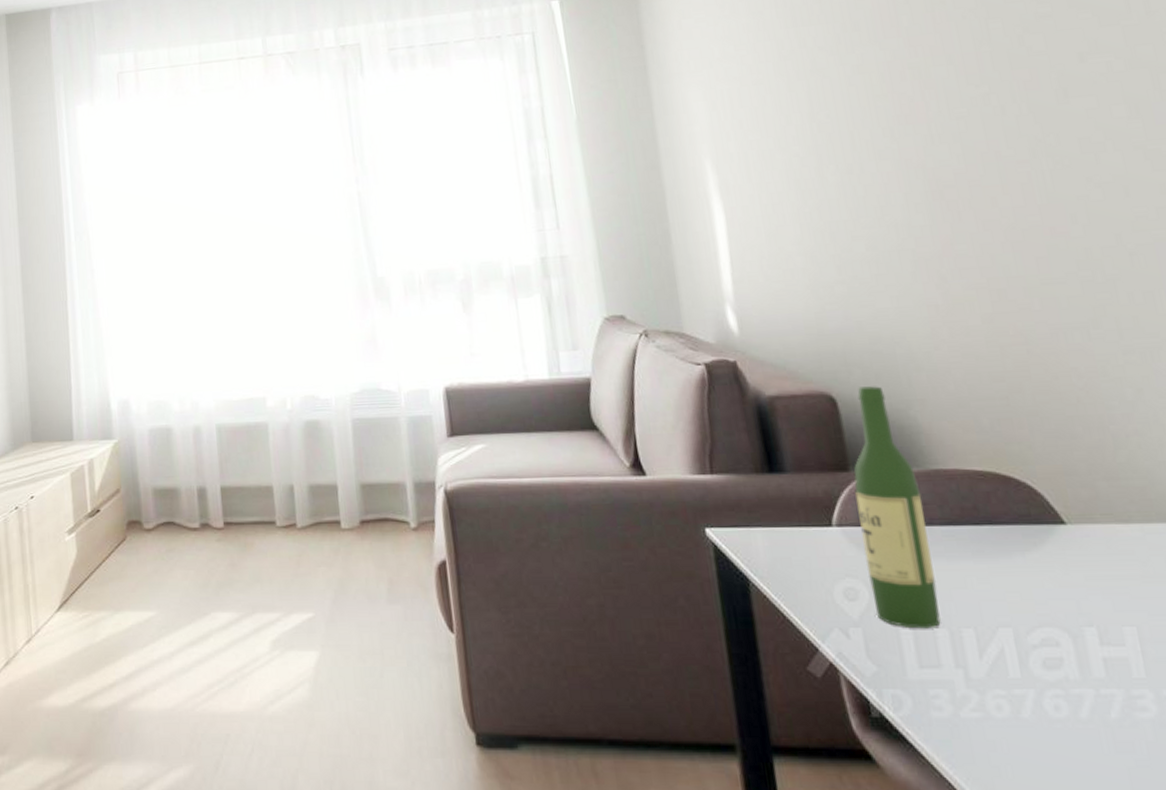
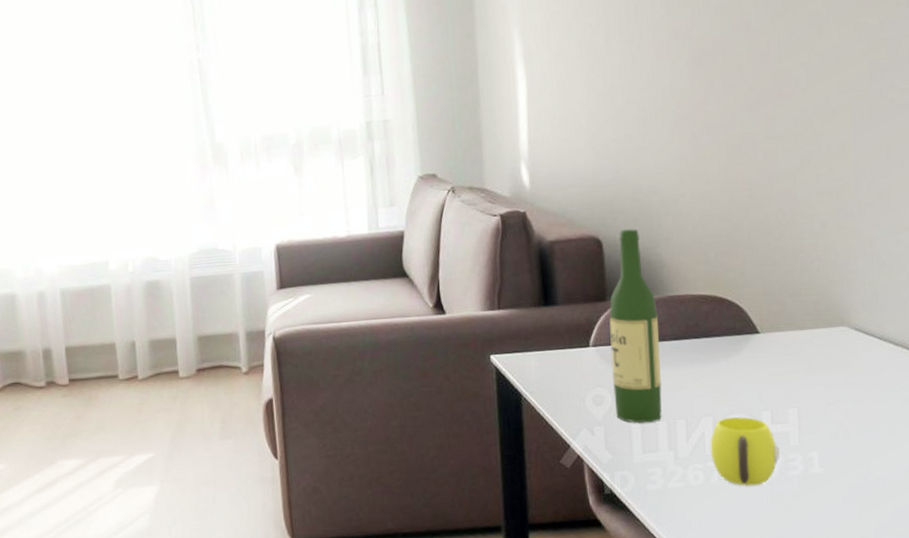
cup: none [1014,631,1119,728] -> present [710,416,780,486]

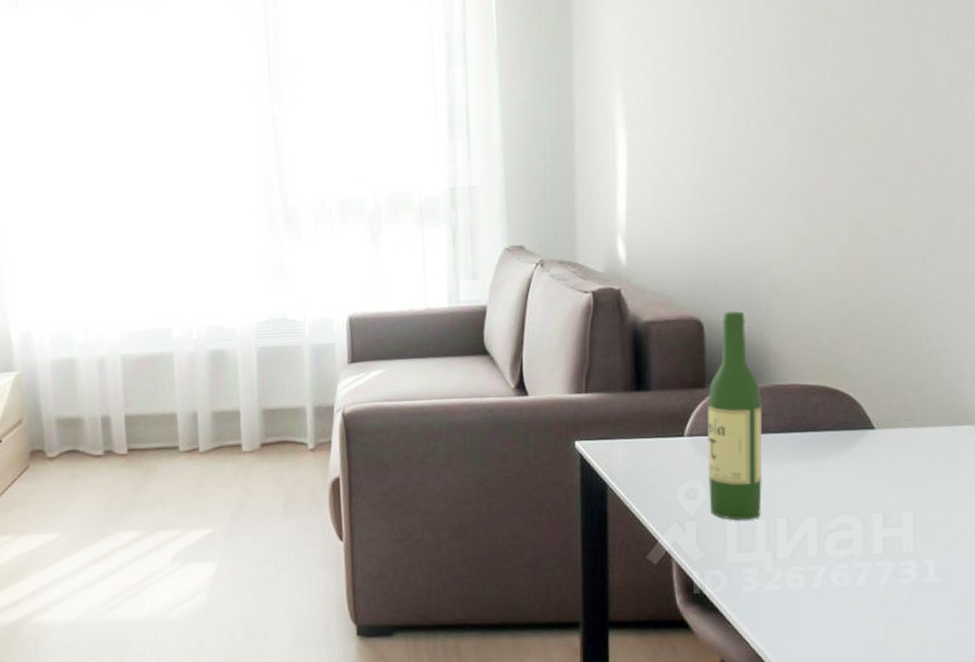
cup: present [710,416,780,486] -> none [813,518,892,593]

